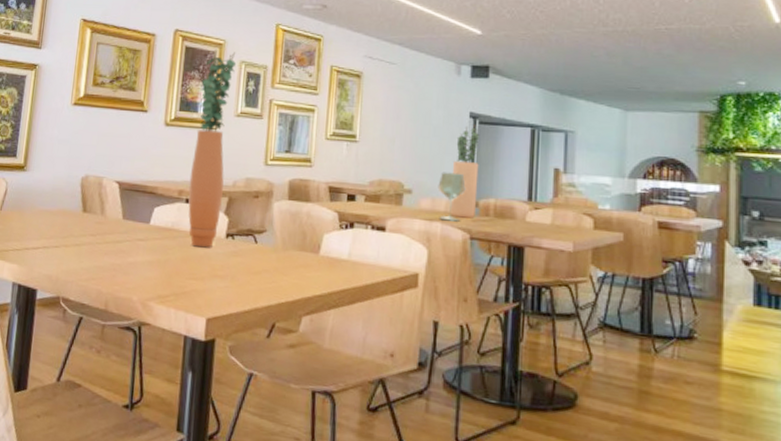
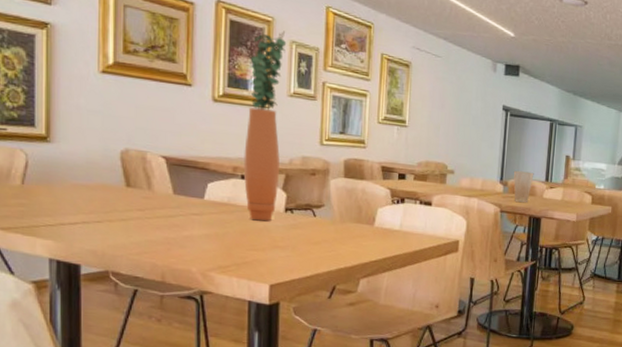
wine glass: present [437,172,466,222] -> none [475,156,498,198]
vase: present [449,124,479,219] -> none [485,116,510,195]
cup: none [485,188,513,227] -> present [513,170,534,202]

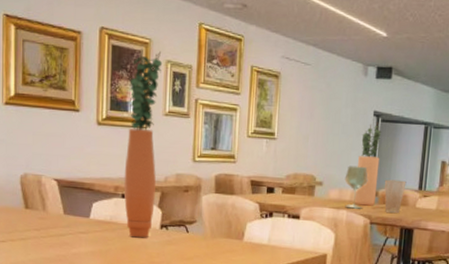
wine glass: none [475,156,498,198] -> present [344,165,368,209]
vase: none [485,116,510,195] -> present [354,122,381,206]

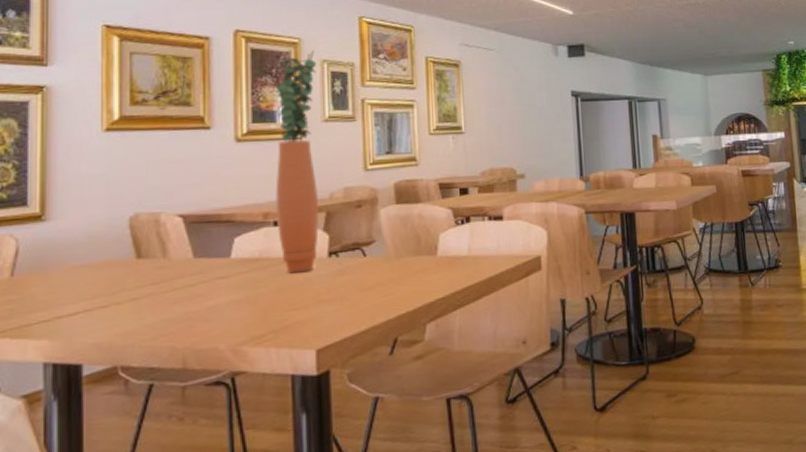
wine glass: present [344,165,368,209] -> none [549,151,576,200]
vase: present [354,122,381,206] -> none [560,102,588,195]
cup: present [384,179,407,213] -> none [594,161,619,198]

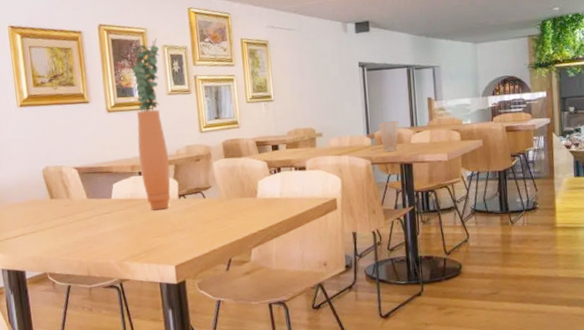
cup: none [594,161,619,198] -> present [378,120,399,152]

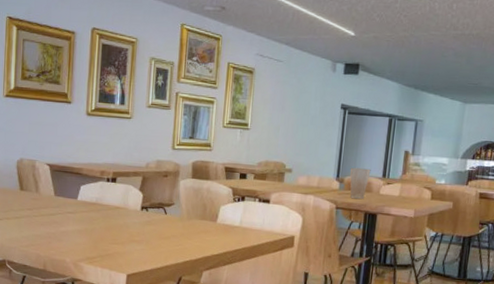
vase: present [132,38,171,210] -> none [109,47,147,219]

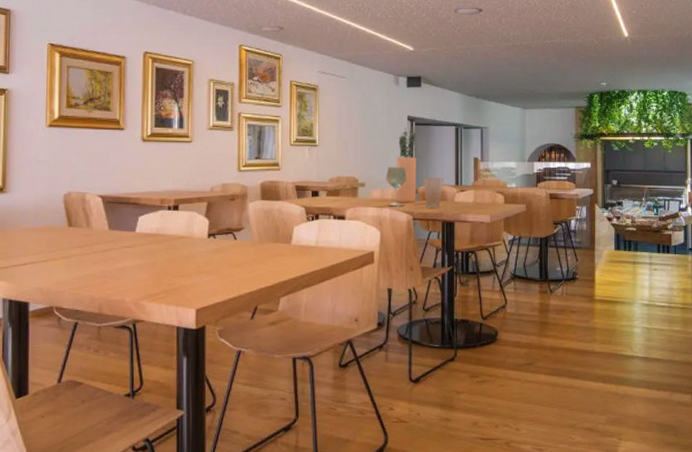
wine glass: none [312,154,335,195] -> present [385,166,407,207]
vase: none [321,114,348,192] -> present [396,126,417,203]

